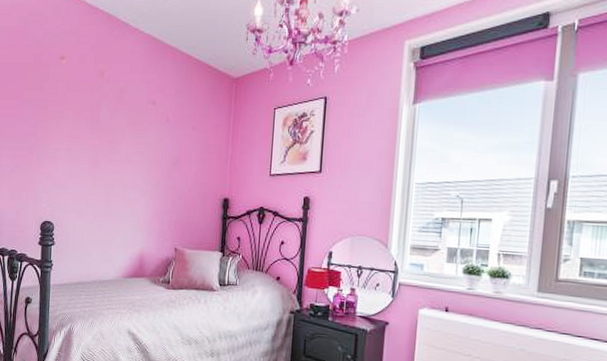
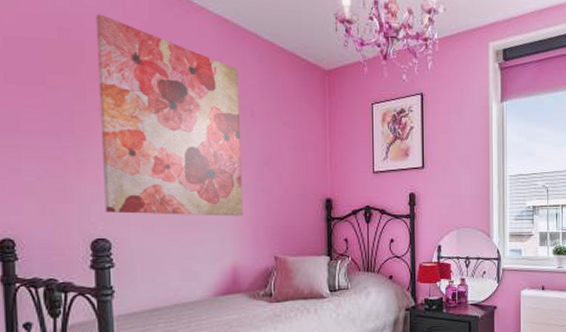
wall art: none [52,41,159,210] -> present [95,14,243,216]

